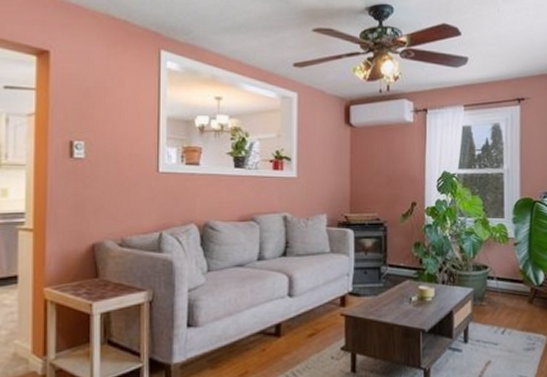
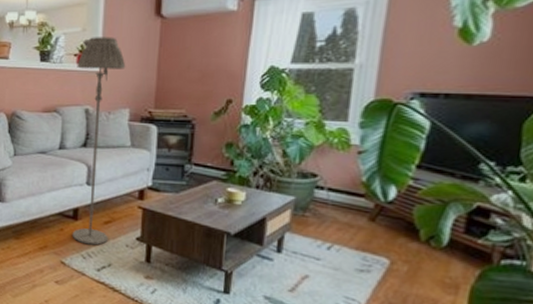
floor lamp: none [273,143,321,363] -> present [72,37,126,246]

